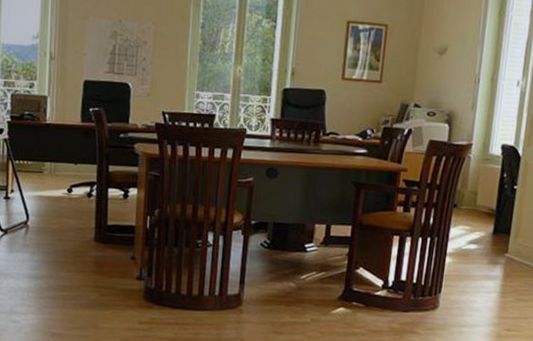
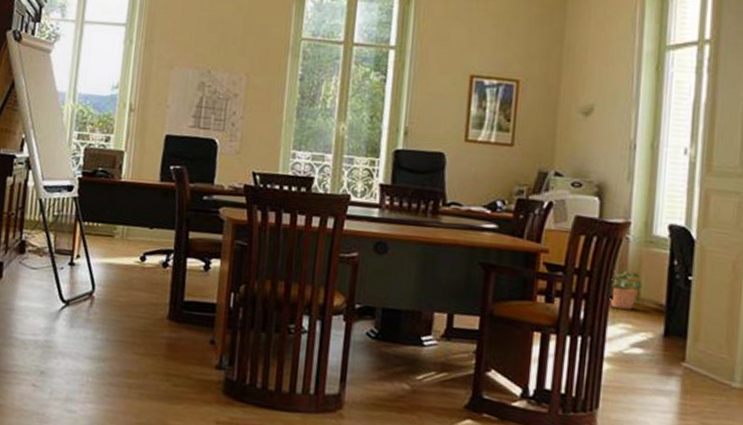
potted plant: none [453,183,480,214] -> present [610,270,644,310]

